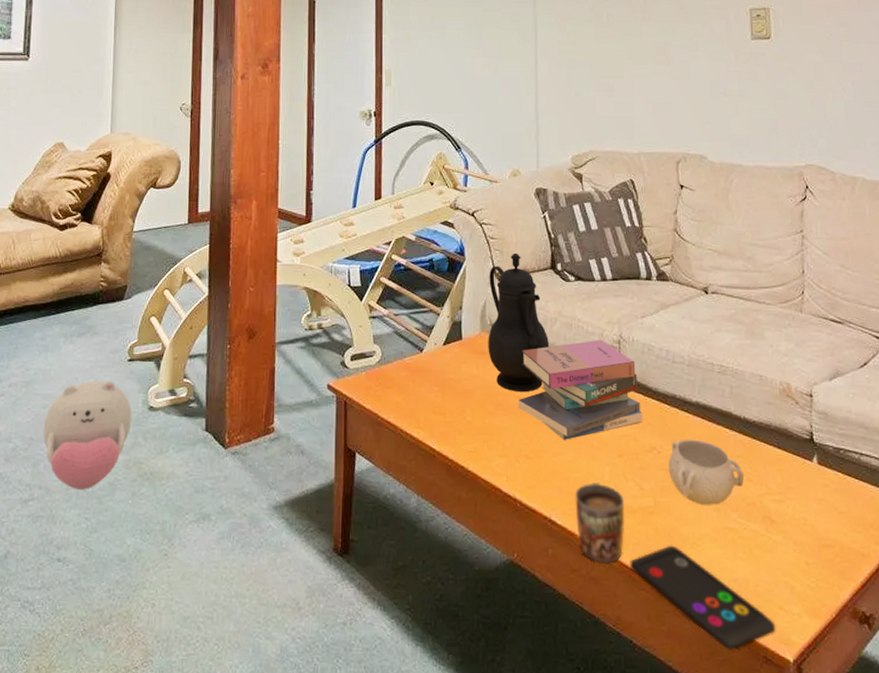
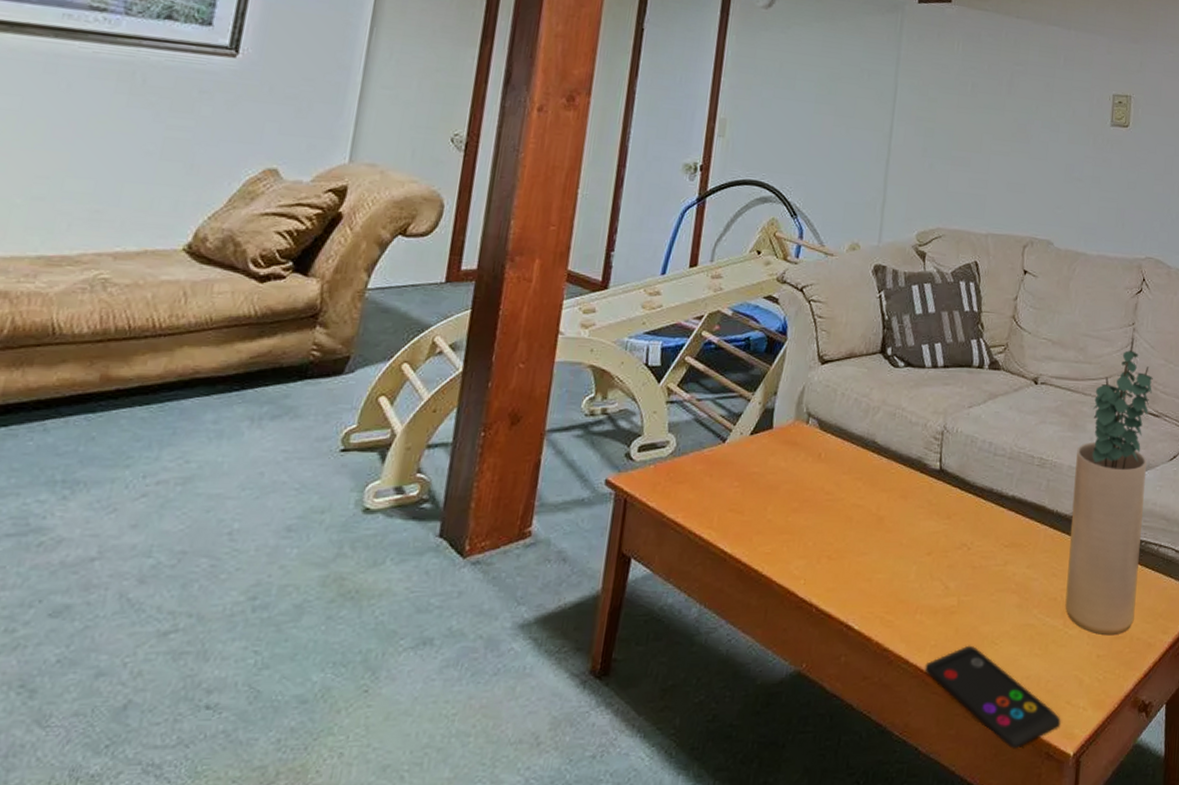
plush toy: present [43,380,132,490] -> none [202,476,339,615]
coffeepot: present [488,252,550,393] -> none [800,334,869,487]
books: present [518,339,643,440] -> none [827,430,958,538]
mug: present [575,481,625,563] -> none [874,582,928,669]
decorative bowl: present [668,439,745,505] -> none [976,534,1050,602]
vase: none [758,244,842,544] -> present [1065,337,1153,636]

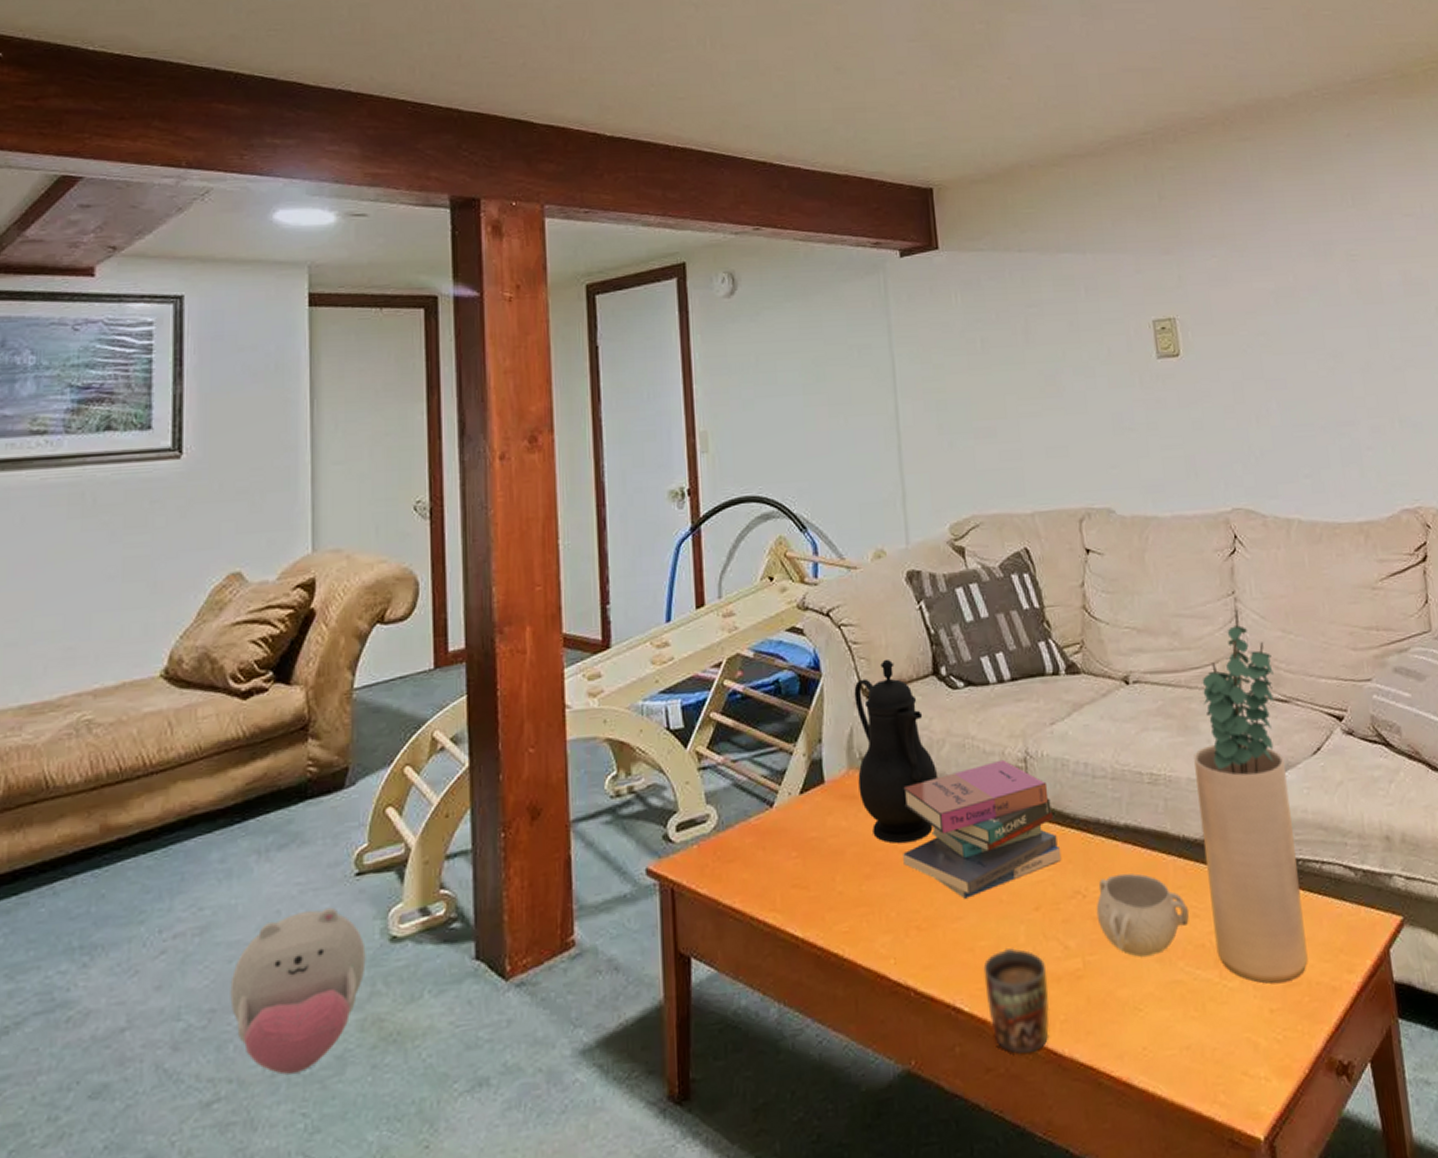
plush toy: none [202,476,339,615] -> present [230,907,366,1075]
coffeepot: none [800,334,869,487] -> present [854,659,938,844]
books: none [827,430,958,538] -> present [903,759,1062,899]
mug: none [874,582,928,669] -> present [983,947,1050,1055]
smart remote: present [925,645,1061,749] -> none [1058,1015,1241,1140]
decorative bowl: none [976,534,1050,602] -> present [1096,873,1190,957]

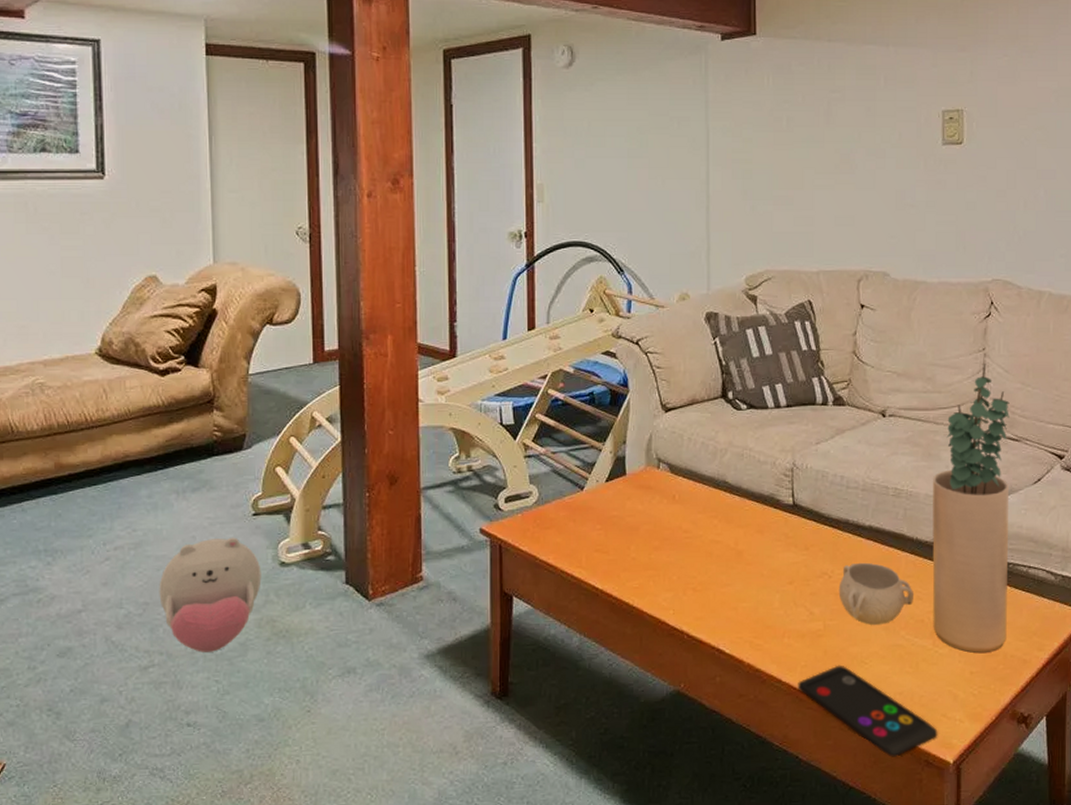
coffeepot: present [854,659,938,844] -> none [654,382,720,526]
books: present [903,759,1062,899] -> none [686,468,815,571]
mug: present [983,947,1050,1055] -> none [743,609,794,687]
smart remote: none [1058,1015,1241,1140] -> present [798,665,938,757]

